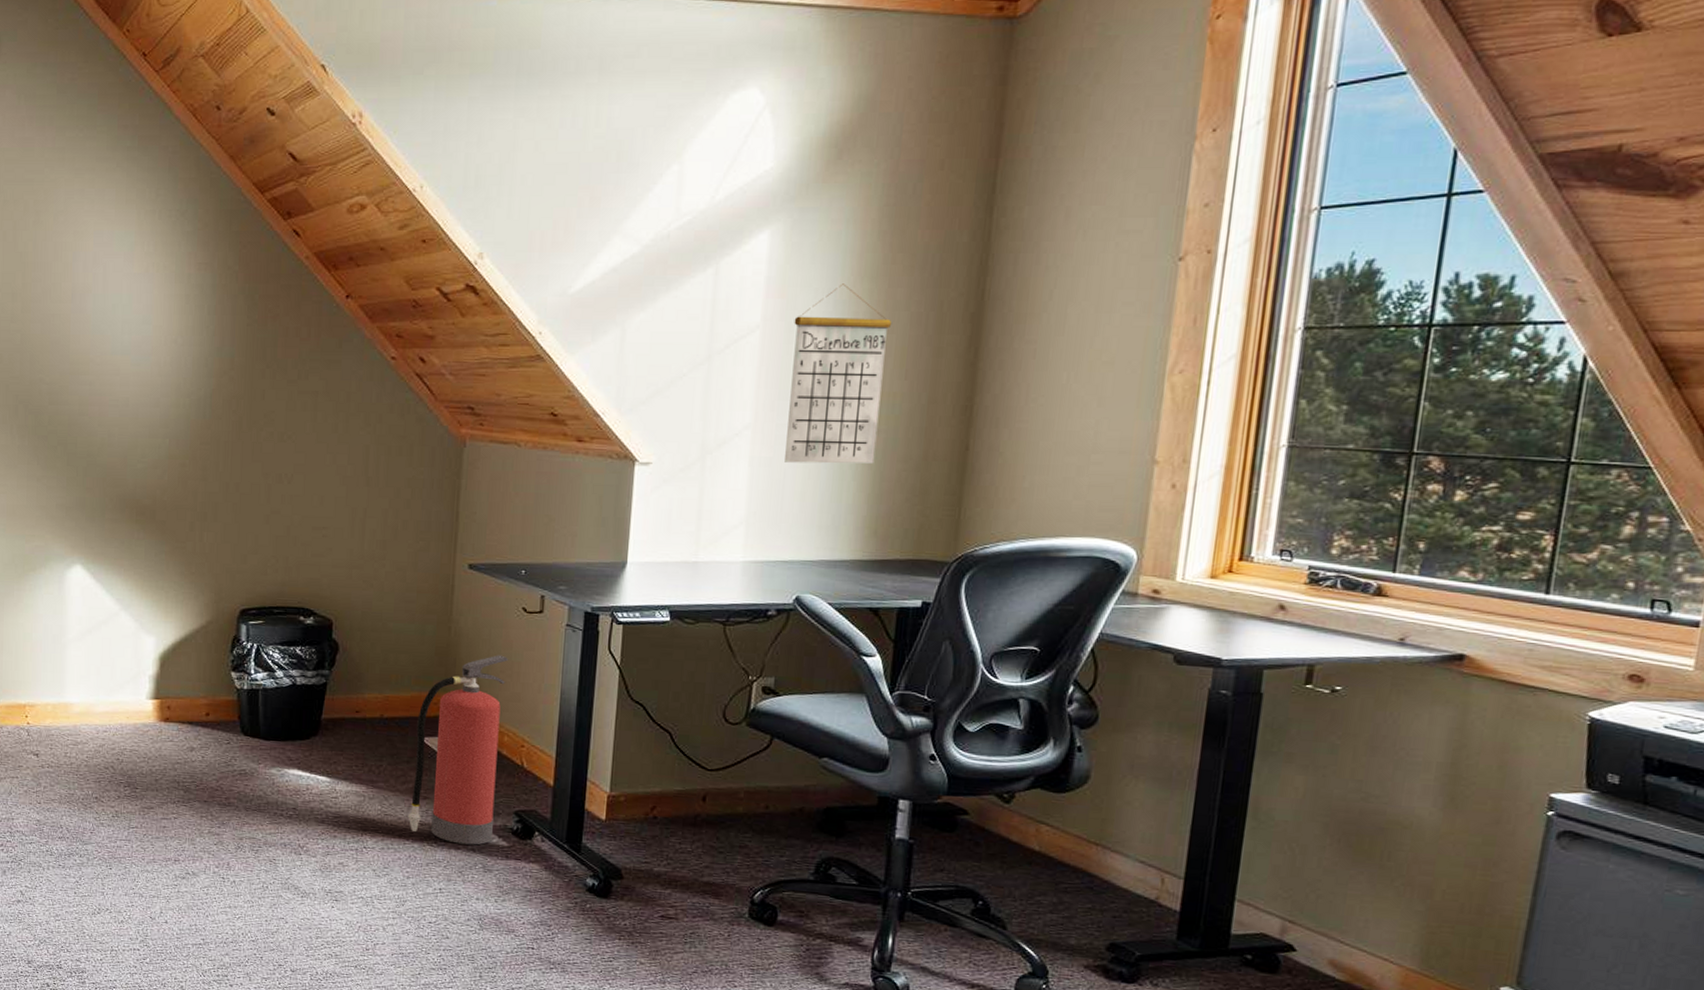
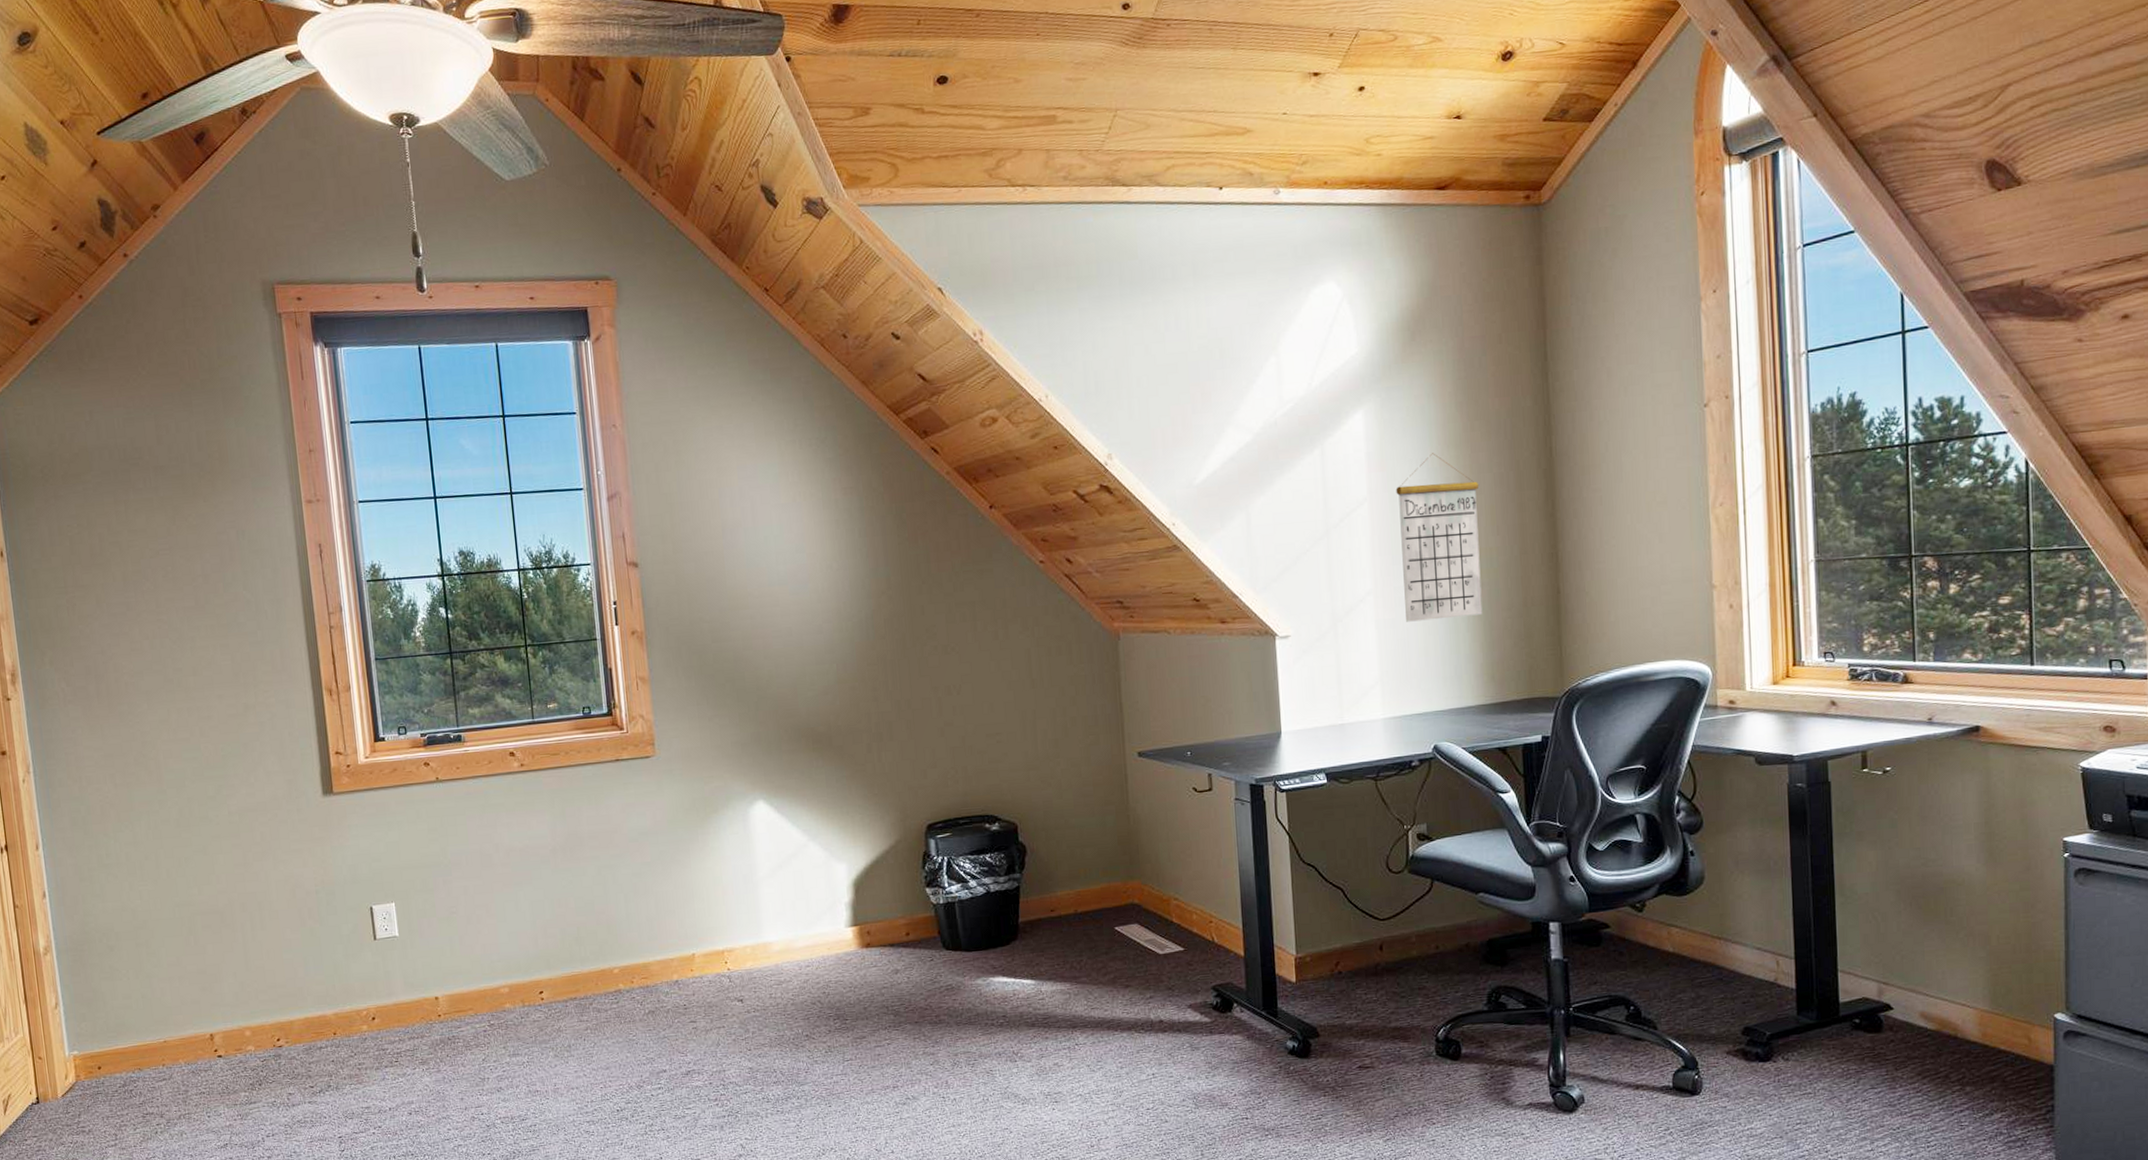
fire extinguisher: present [407,655,509,845] -> none [1110,836,1195,1027]

